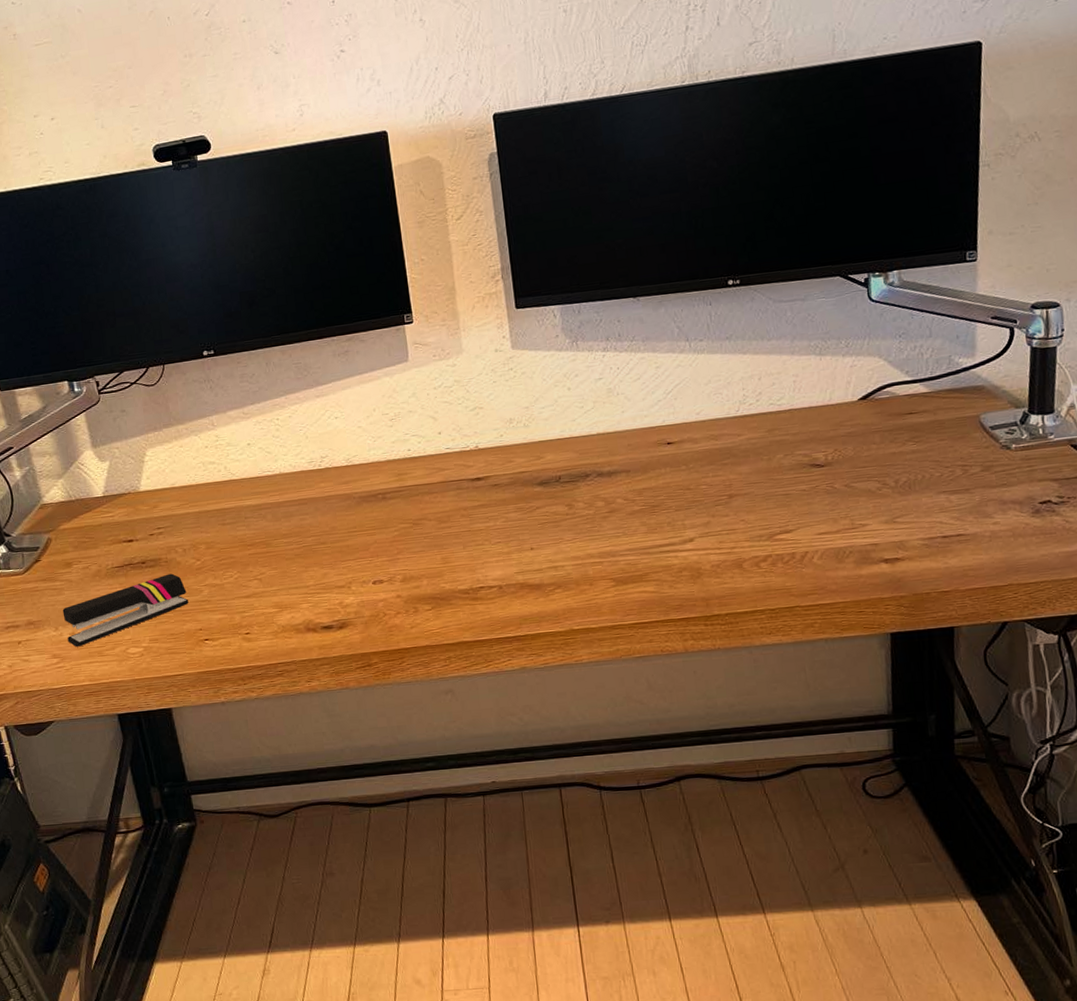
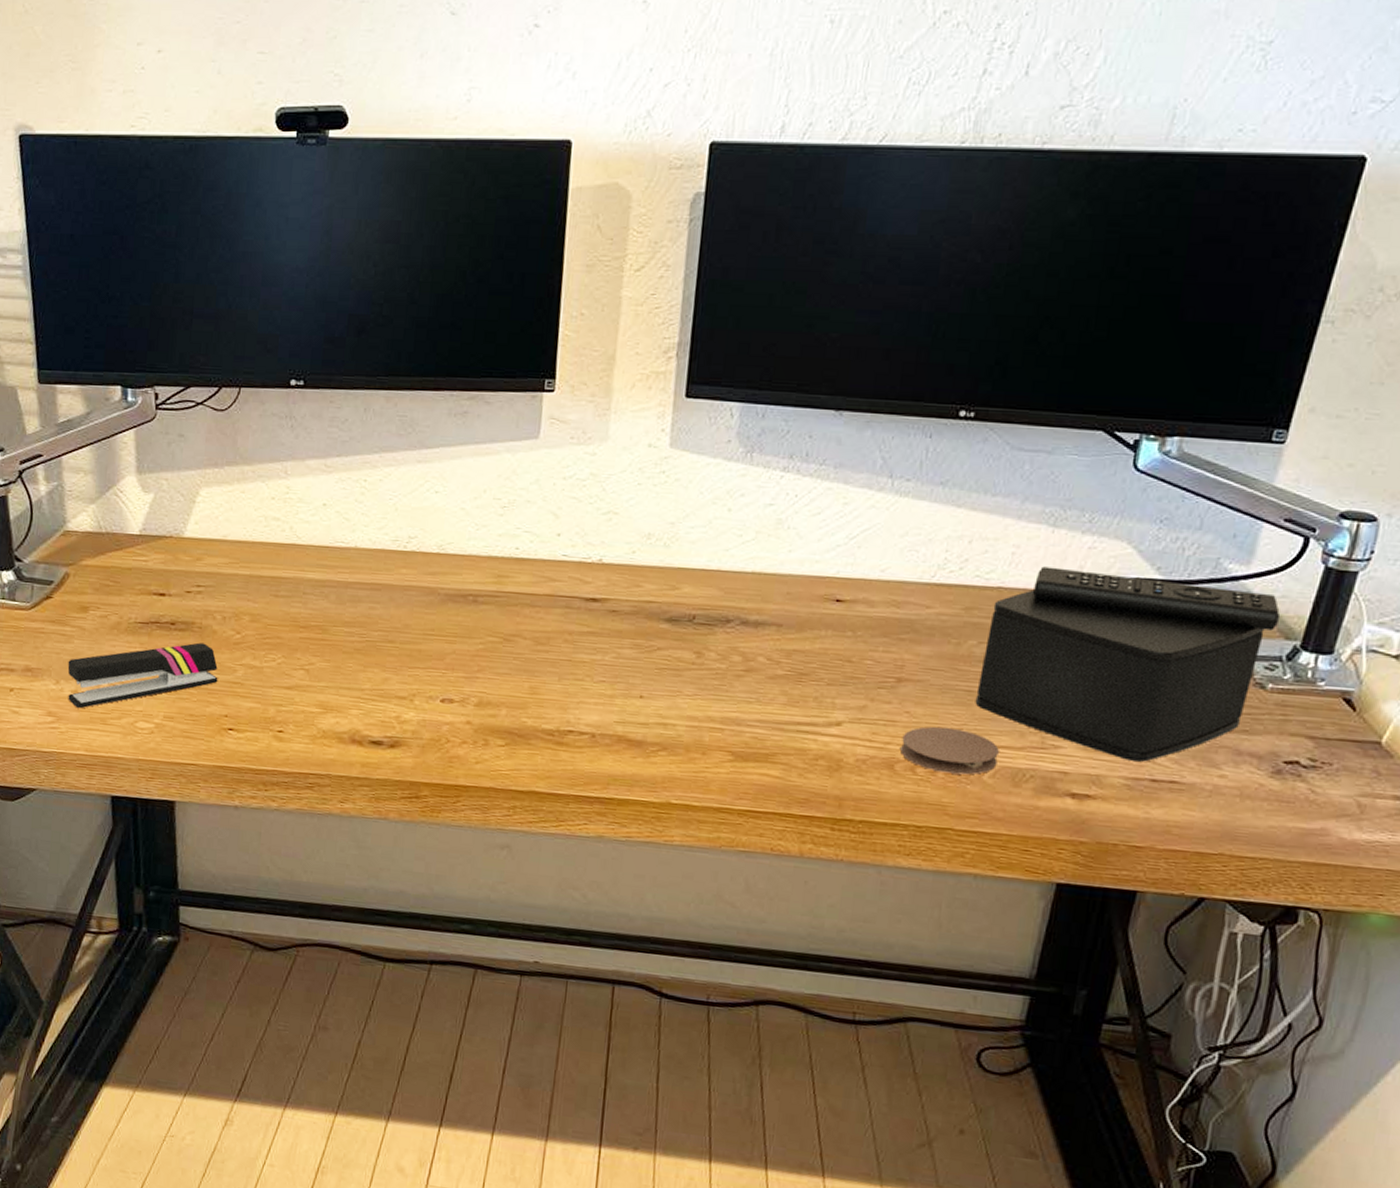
coaster: none [743,526,822,563] -> present [900,726,999,775]
speaker: none [789,376,1007,525] -> present [975,566,1280,762]

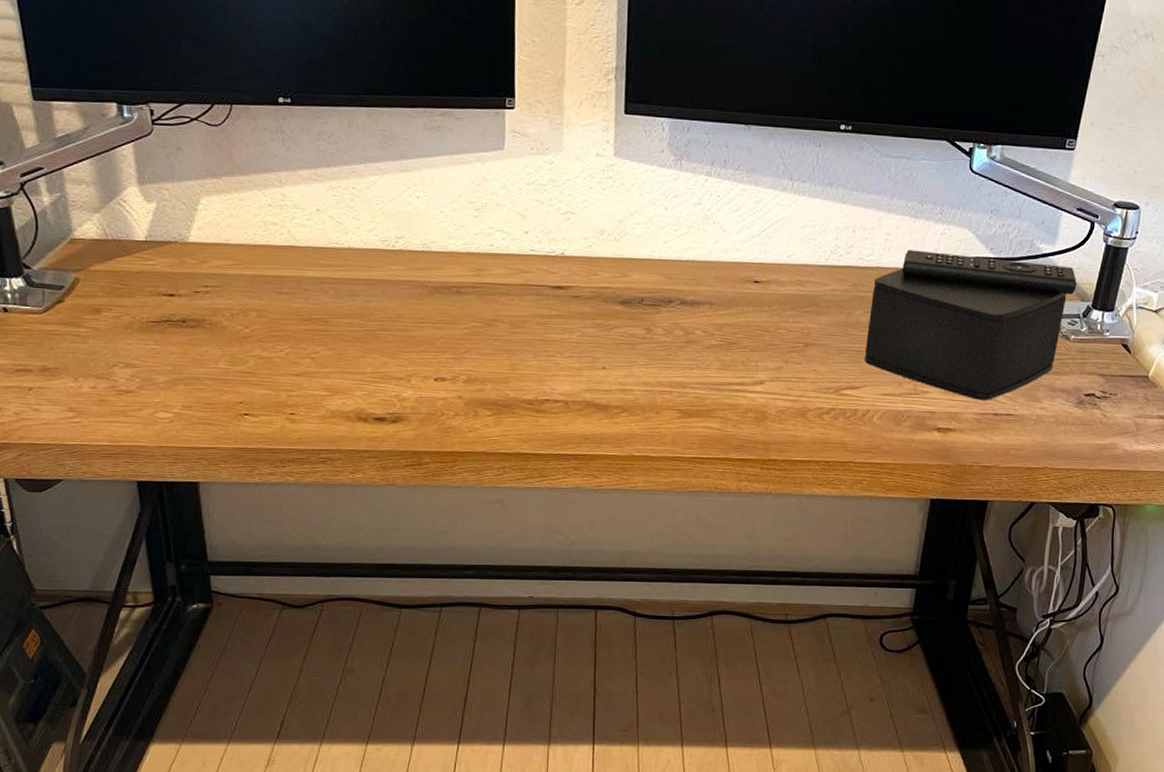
stapler: present [67,642,218,709] -> none [84,337,231,403]
coaster: present [900,726,999,775] -> none [810,380,884,418]

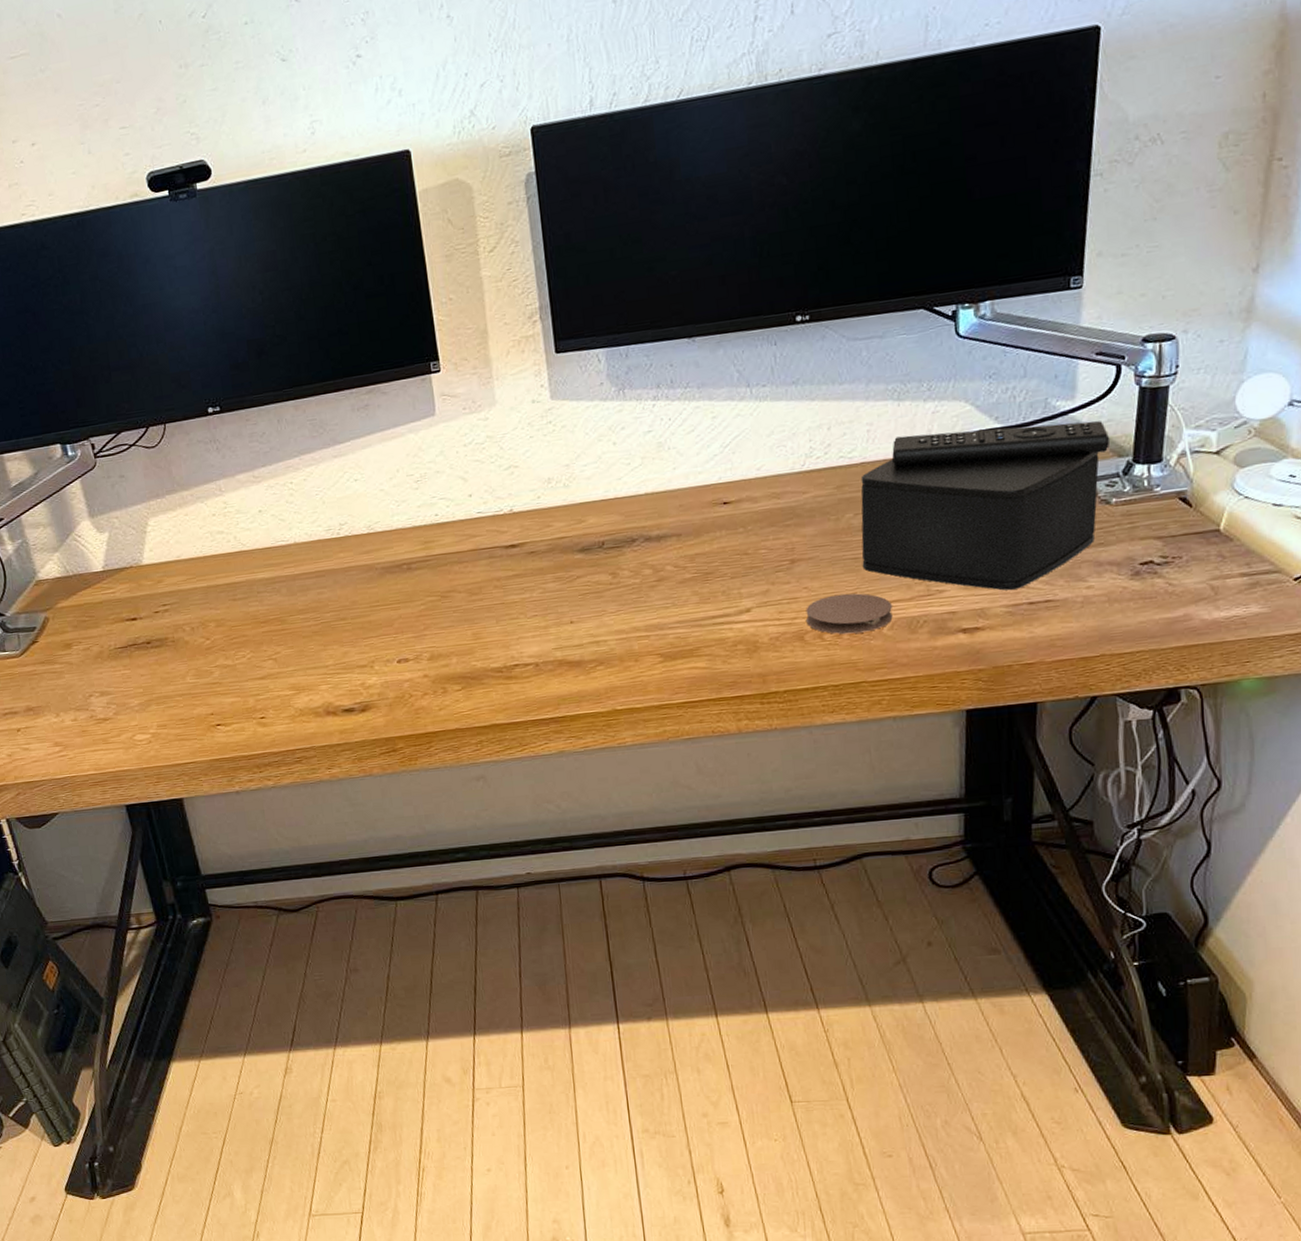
coaster: none [810,380,884,418] -> present [806,593,893,635]

